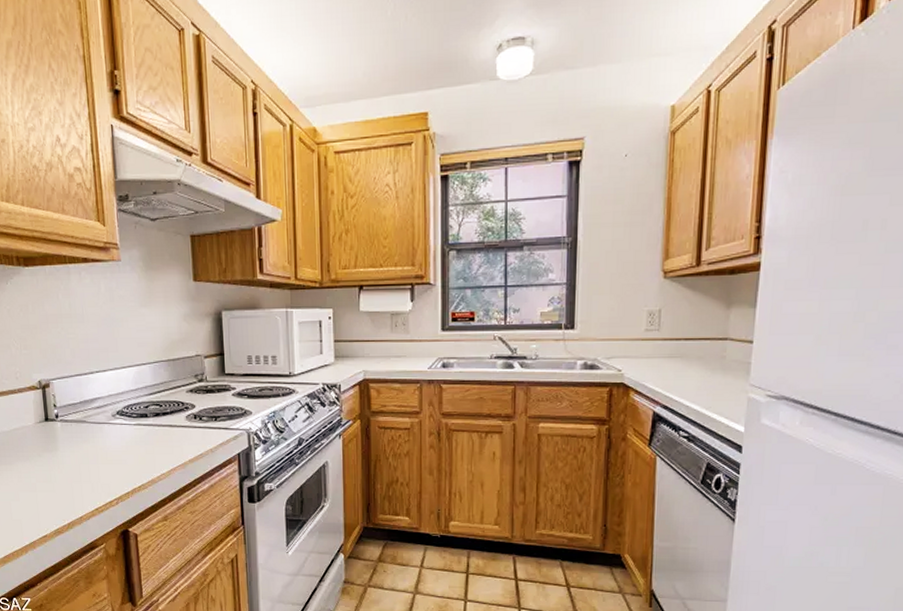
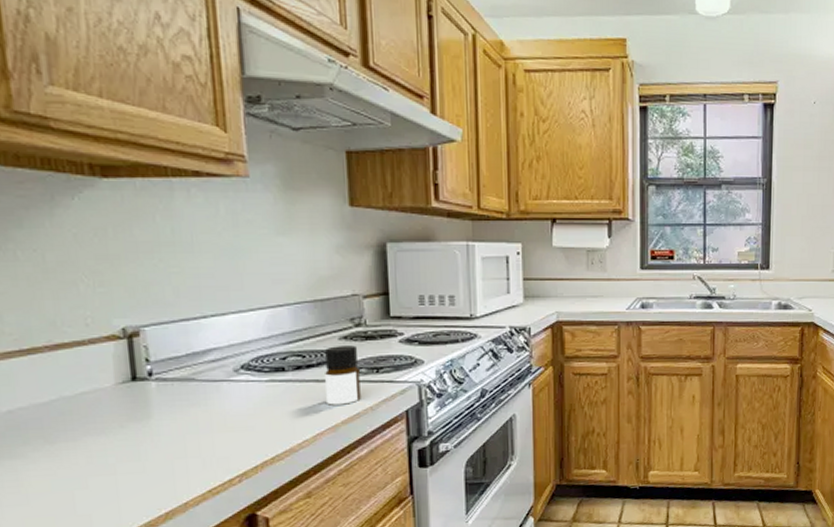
bottle: none [176,397,203,446] -> present [325,345,361,405]

